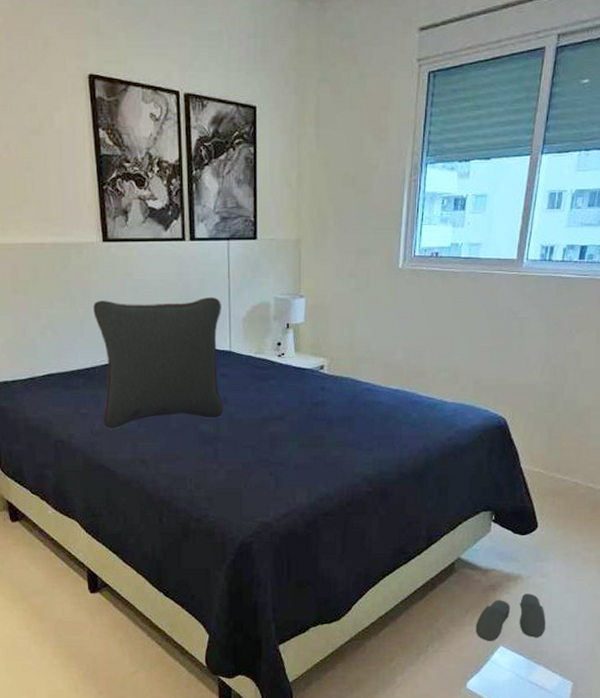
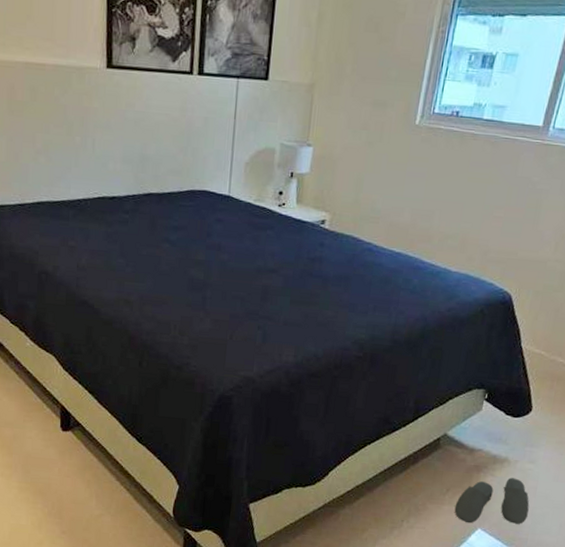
pillow: present [93,297,224,429] -> none [90,129,224,265]

